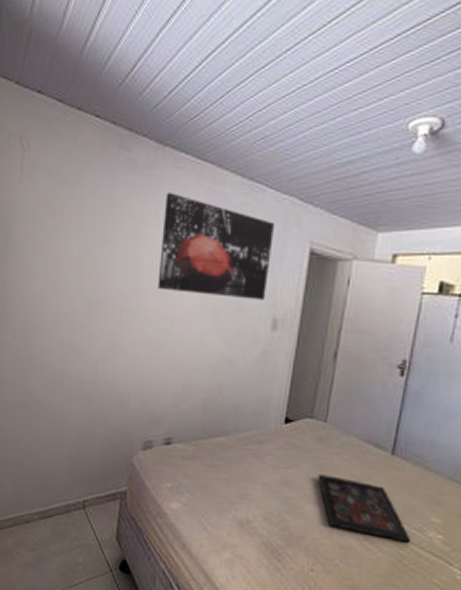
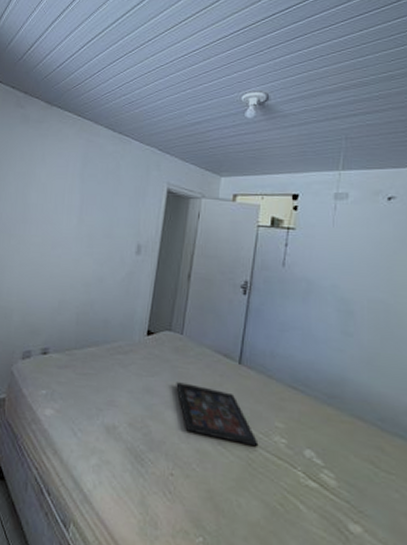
wall art: present [157,193,274,300] -> none [42,142,139,229]

